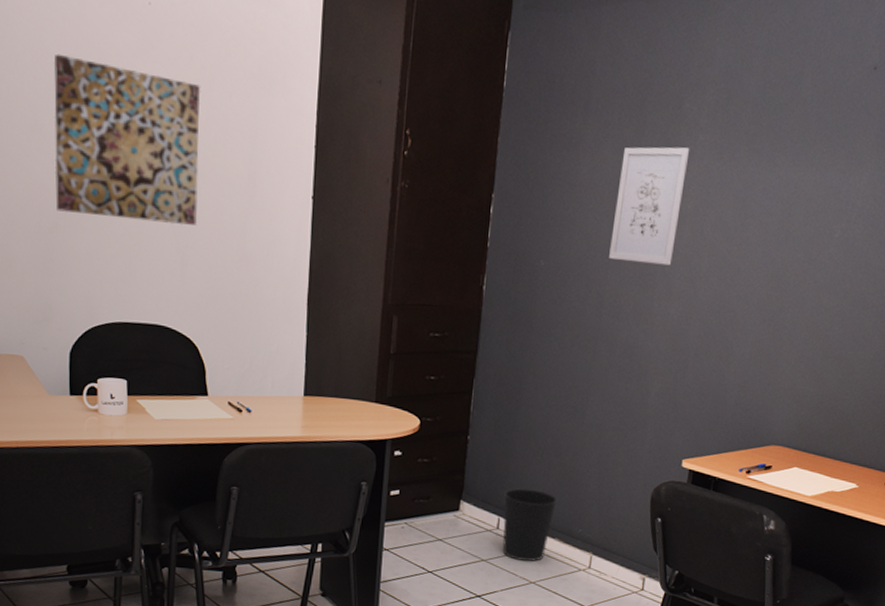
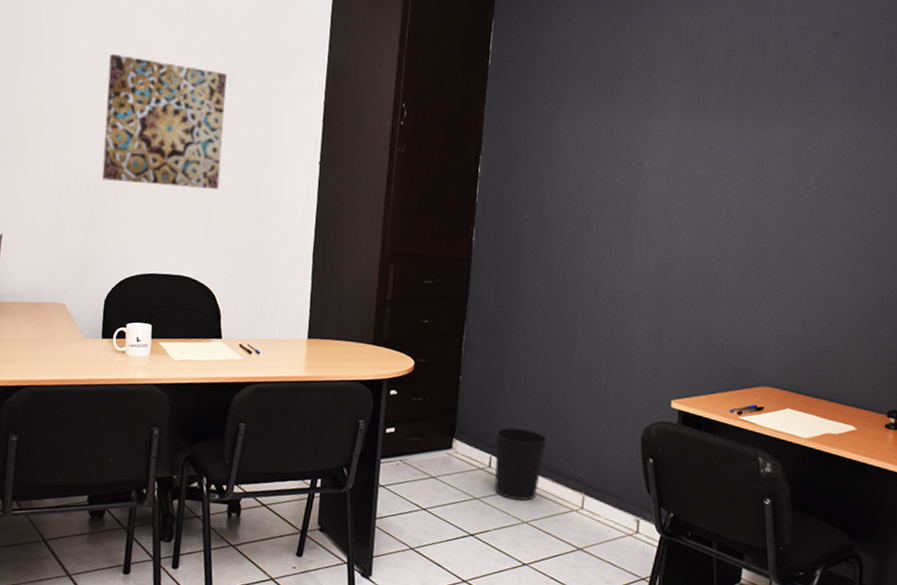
wall art: present [609,147,690,266] -> none [590,110,662,216]

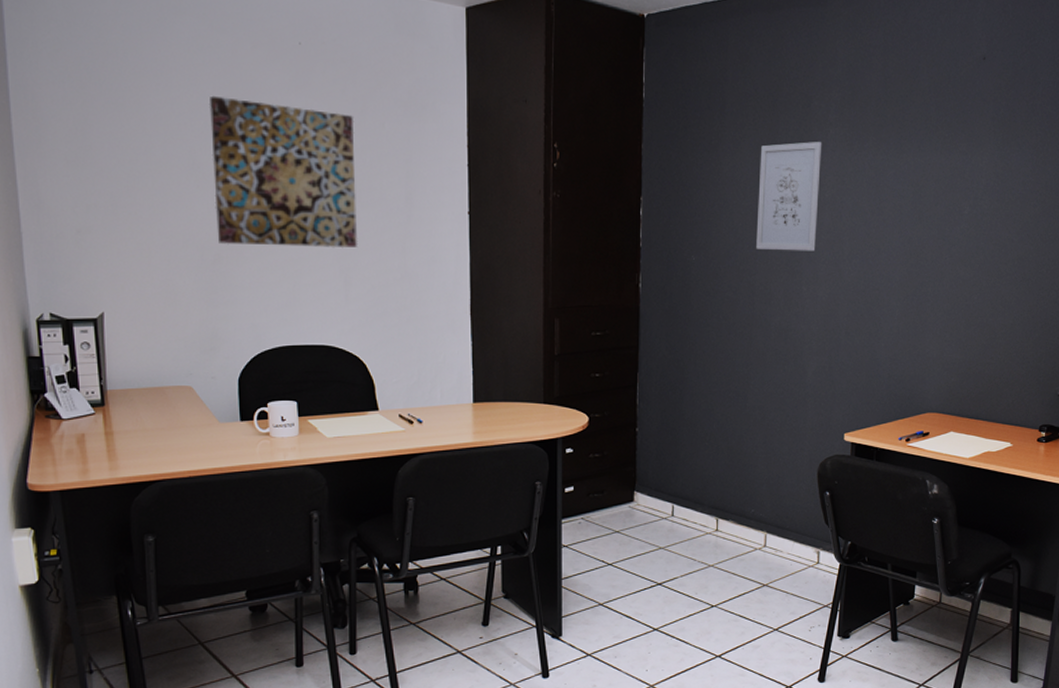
wastebasket: present [494,427,548,501] -> none [675,473,728,546]
wall art: none [590,110,662,216] -> present [756,142,822,251]

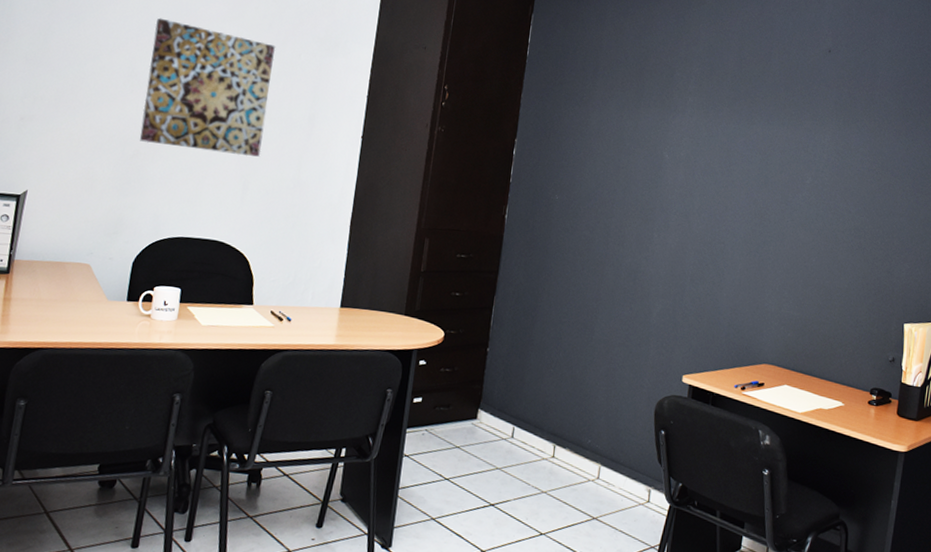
wall art: present [756,142,822,251] -> none [614,105,682,203]

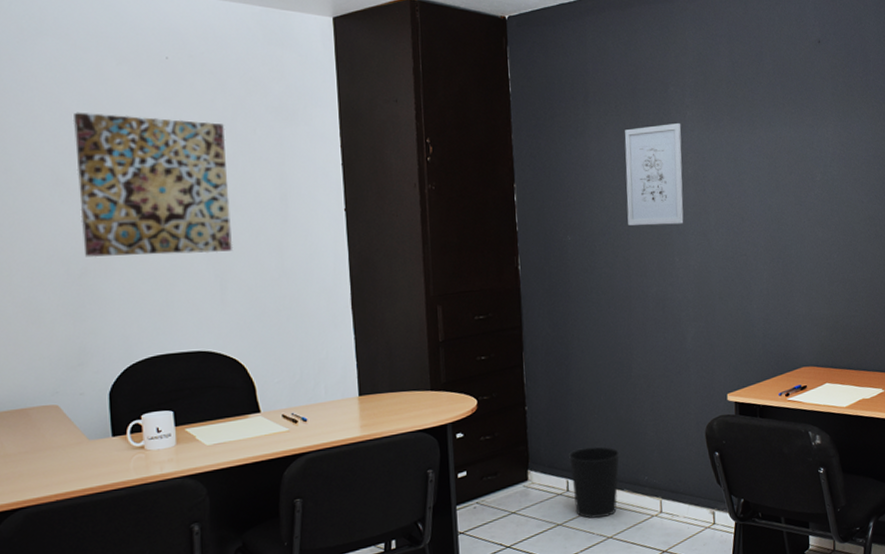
wastebasket: none [516,398,569,471] -> present [568,445,620,519]
wall art: none [614,105,682,203] -> present [624,123,684,226]

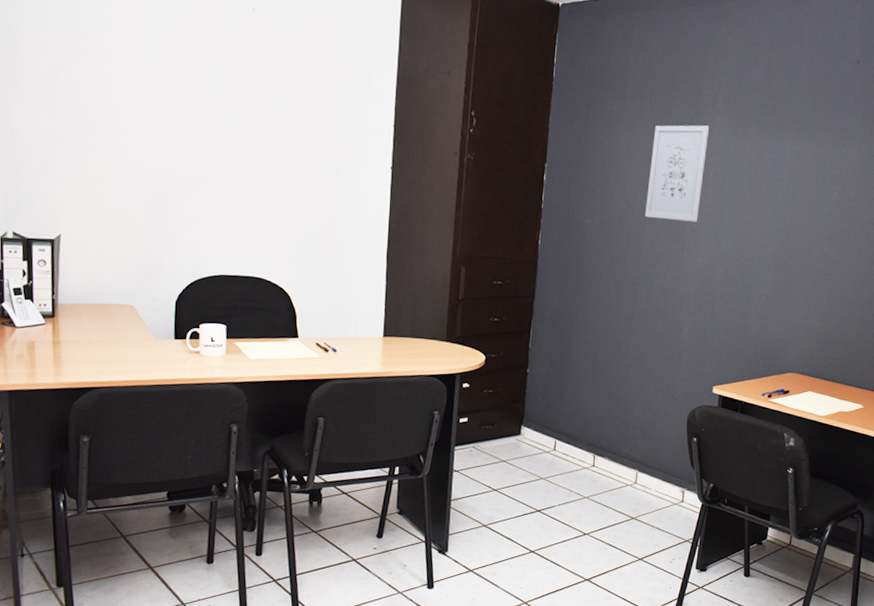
wall art: present [72,112,233,258] -> none [167,49,296,192]
wastebasket: present [568,445,620,519] -> none [559,413,607,479]

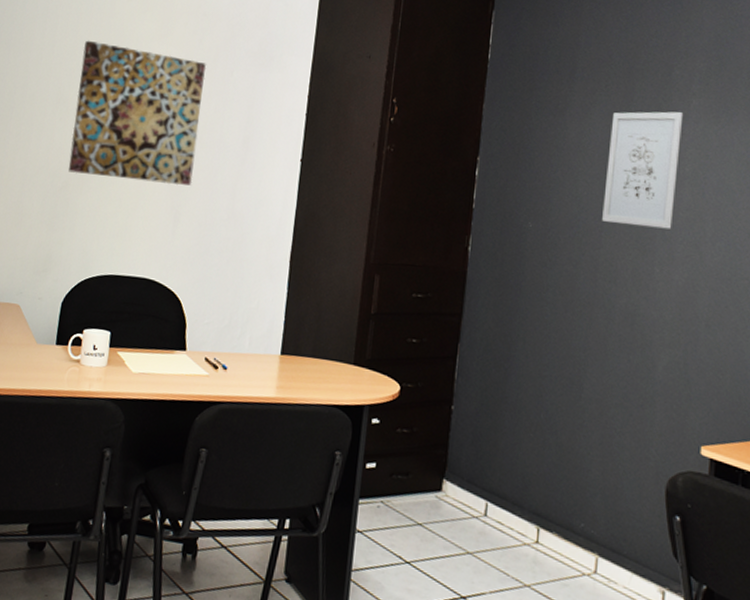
wall art: none [167,49,296,192] -> present [68,40,207,186]

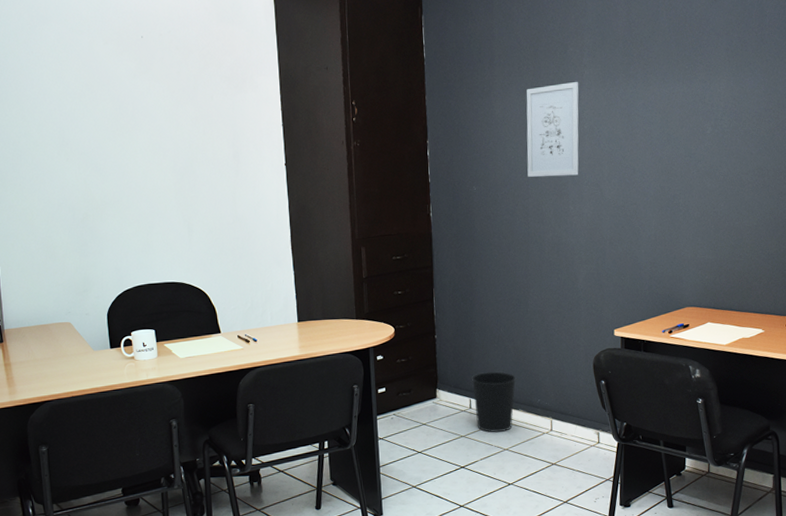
wall art: present [68,40,207,186] -> none [72,85,197,205]
wastebasket: none [491,468,555,560] -> present [471,371,516,433]

